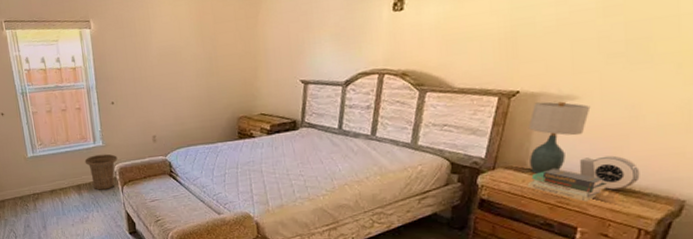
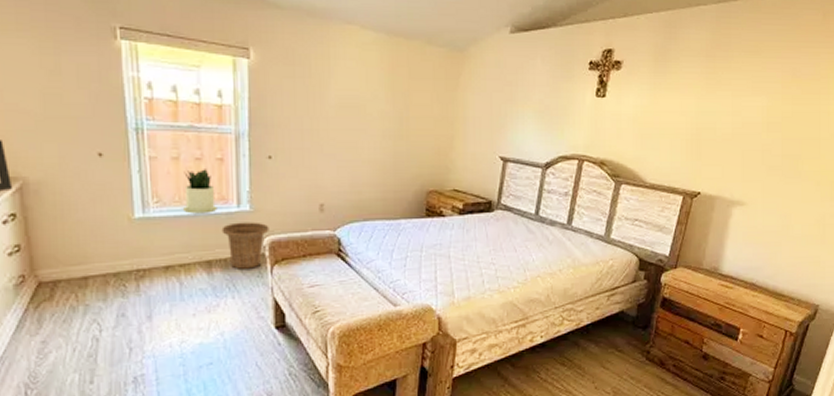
planter: none [55,116,80,151] -> present [182,167,217,214]
books: present [527,169,608,202] -> none [702,270,765,303]
table lamp: present [528,101,591,175] -> none [706,205,755,275]
alarm clock: present [579,155,640,190] -> none [744,260,788,293]

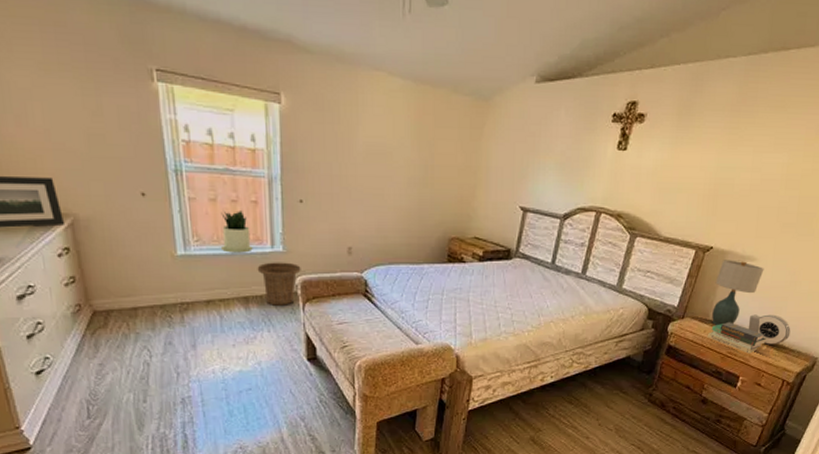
books: none [702,270,765,303] -> present [707,322,767,354]
table lamp: none [706,205,755,275] -> present [712,260,764,326]
alarm clock: none [744,260,788,293] -> present [748,314,791,345]

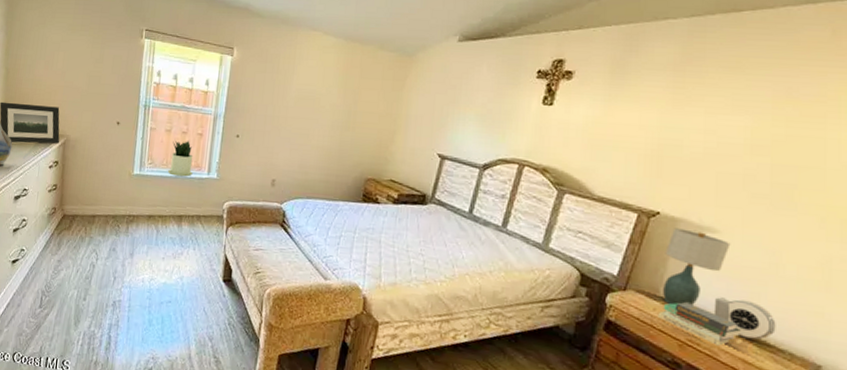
basket: present [257,262,301,305] -> none [193,186,230,227]

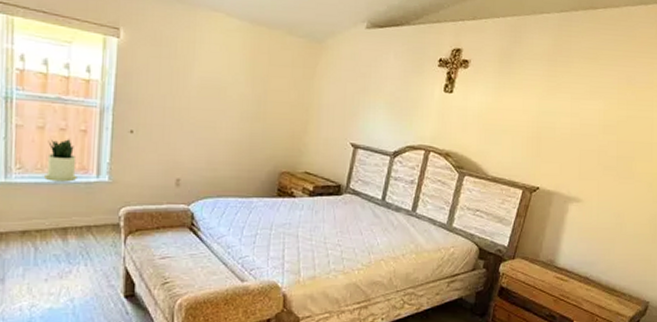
books: present [657,302,742,346] -> none [538,264,598,297]
table lamp: present [663,228,731,306] -> none [542,200,590,267]
alarm clock: present [713,297,776,340] -> none [578,256,620,287]

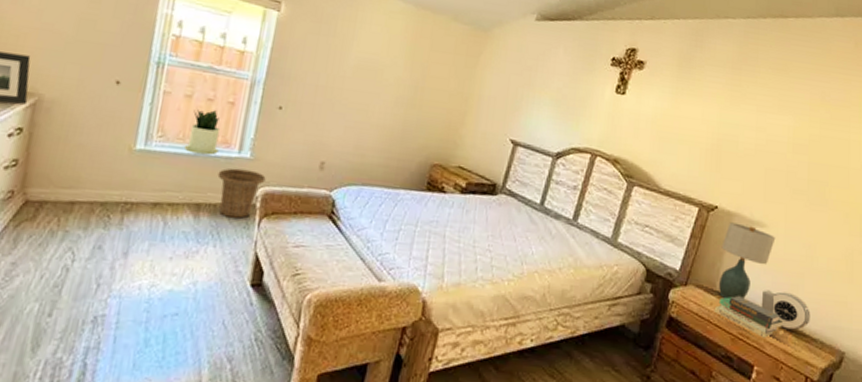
basket: none [79,192,126,238] -> present [217,168,266,219]
books: none [538,264,598,297] -> present [714,296,784,338]
table lamp: none [542,200,590,267] -> present [719,222,776,300]
alarm clock: none [578,256,620,287] -> present [761,290,811,330]

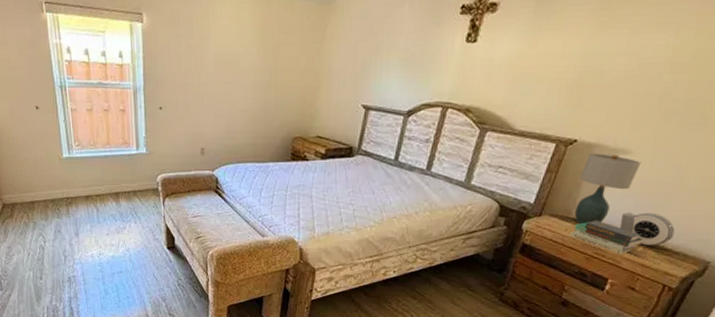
planter: present [183,108,221,156] -> none [96,117,122,155]
basket: present [217,168,266,219] -> none [125,162,161,200]

